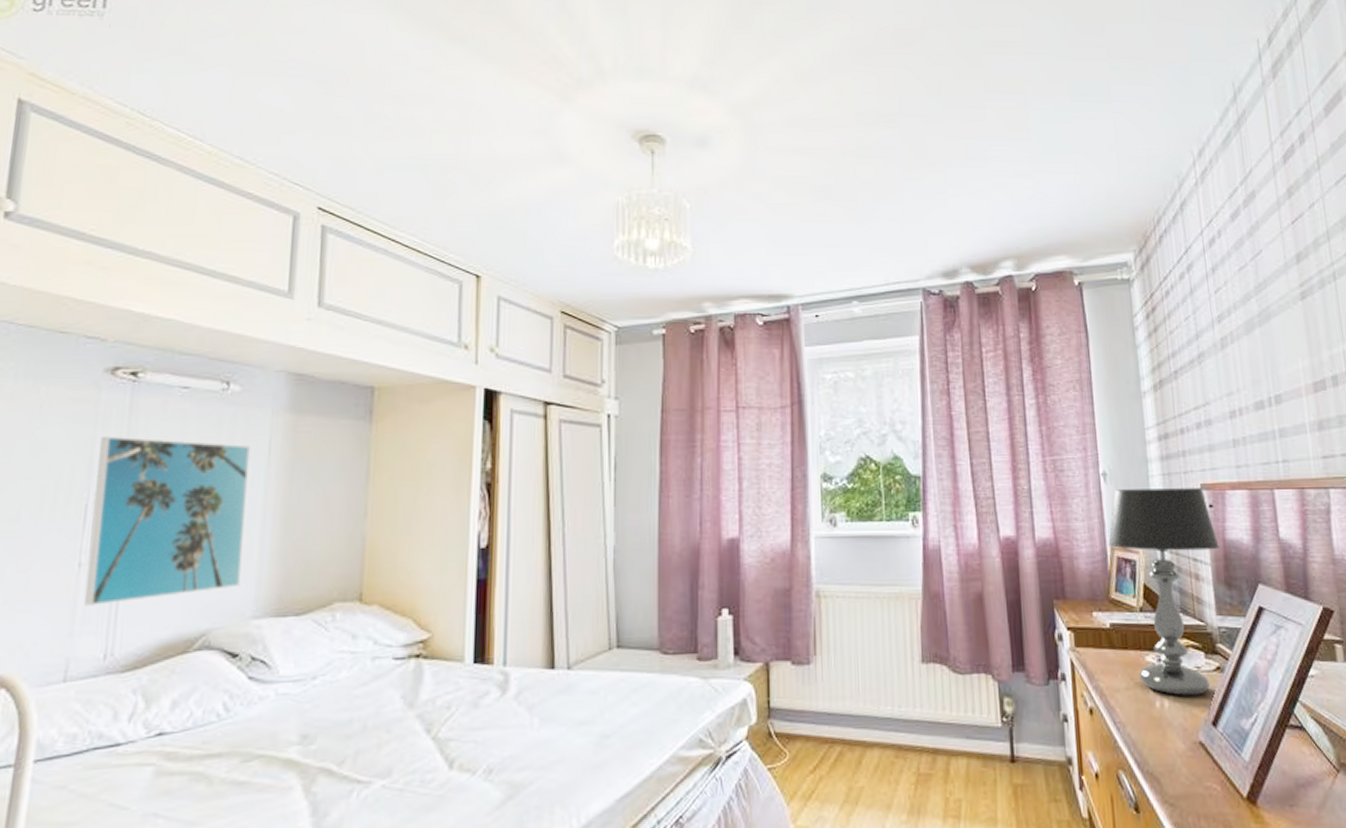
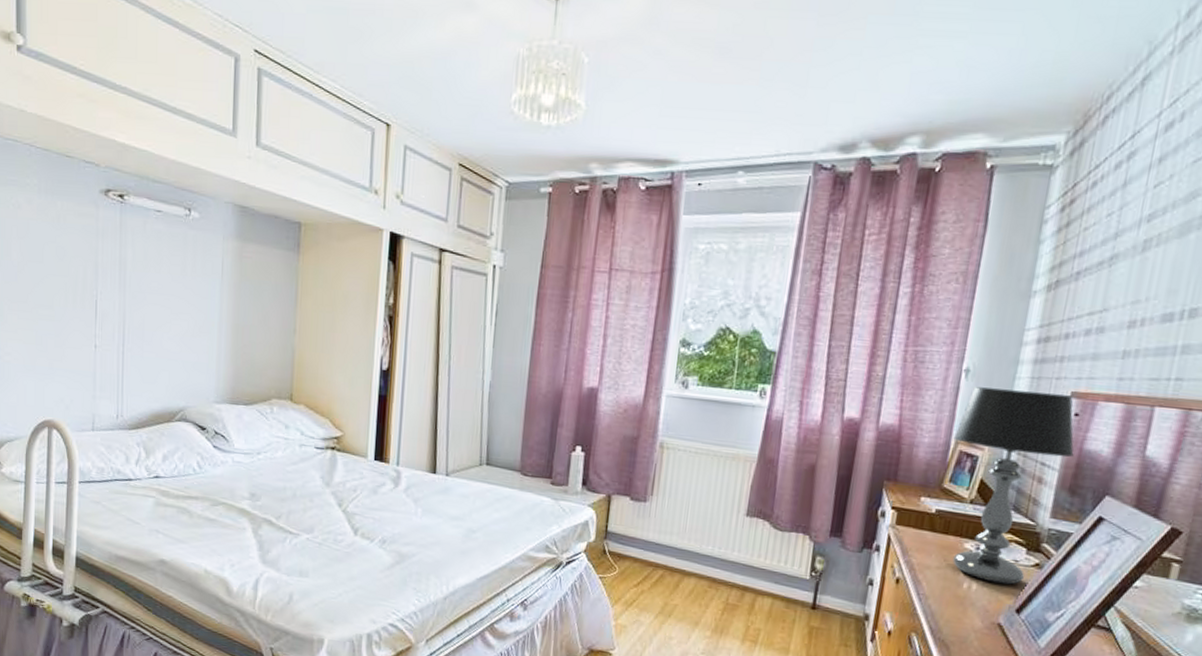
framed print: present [85,436,250,606] -> none [100,246,208,379]

